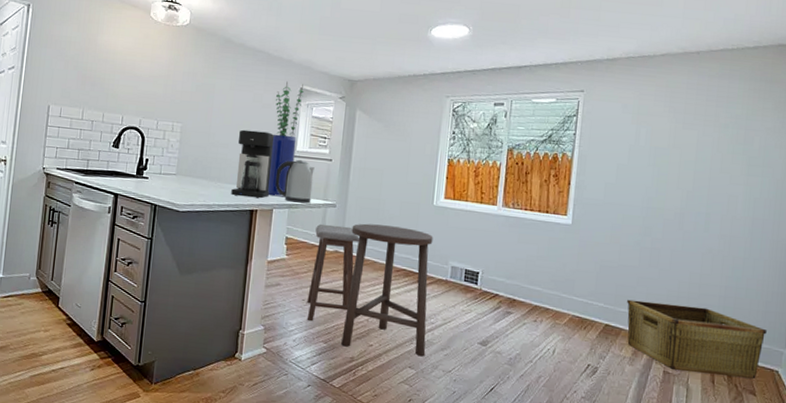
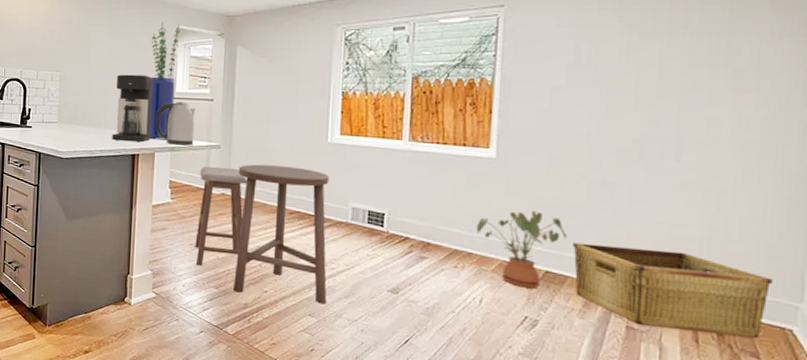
house plant: none [553,272,623,340] -> present [476,211,567,289]

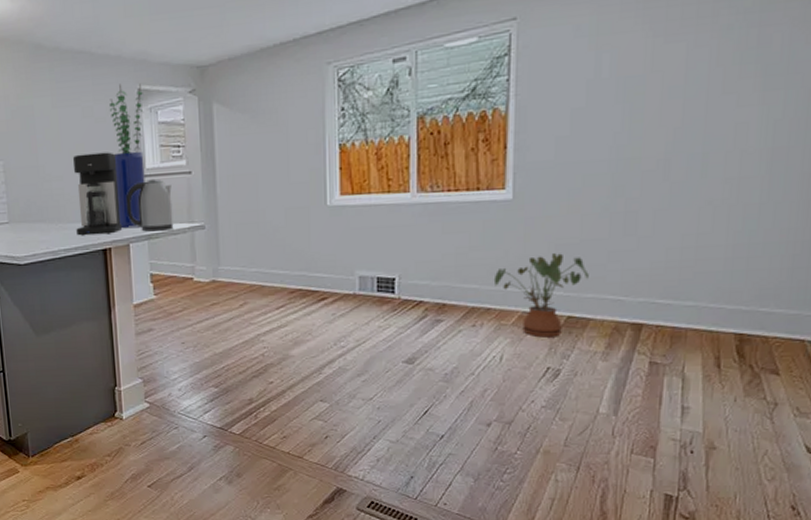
bar stool: present [195,166,247,267] -> none [184,249,240,366]
bar stool: present [233,164,329,304] -> none [228,239,339,388]
hamper: present [573,242,773,338] -> none [595,276,795,358]

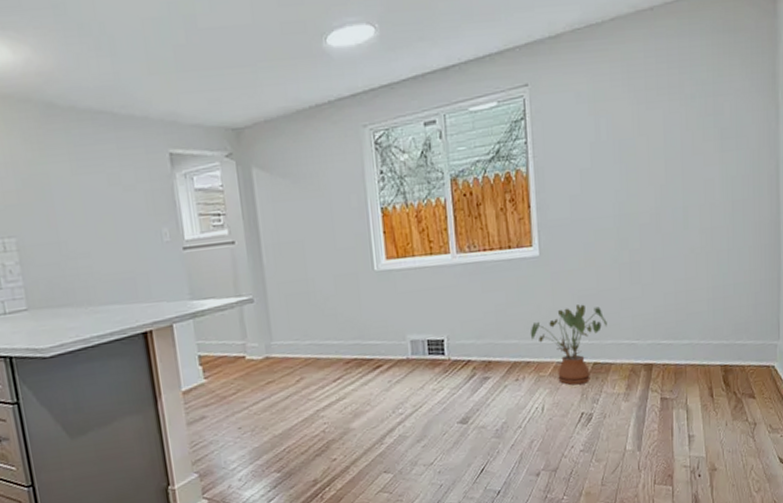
coffee maker: present [73,152,122,236] -> none [101,223,163,320]
vase: present [109,83,145,228] -> none [138,147,185,307]
kettle: present [125,179,174,232] -> none [164,251,220,310]

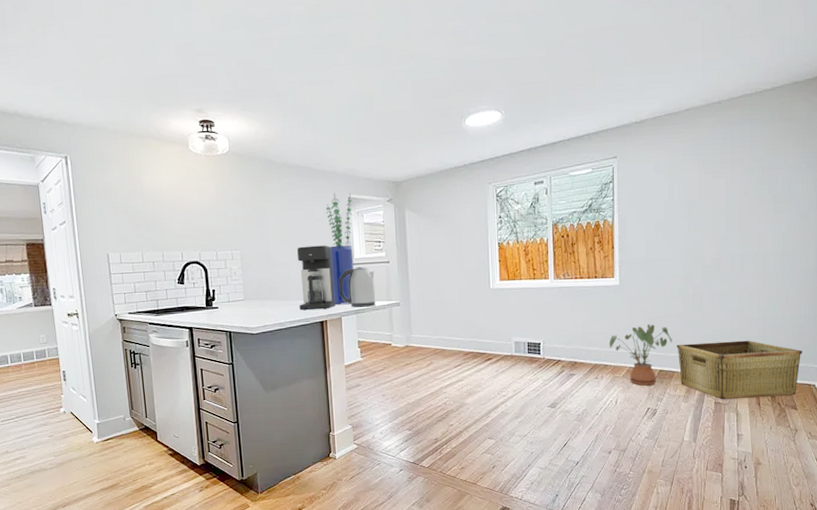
coffee maker: none [101,223,163,320] -> present [297,245,335,311]
vase: none [138,147,185,307] -> present [326,193,354,304]
kettle: none [164,251,220,310] -> present [338,266,376,308]
hamper: none [613,316,759,394] -> present [677,340,802,399]

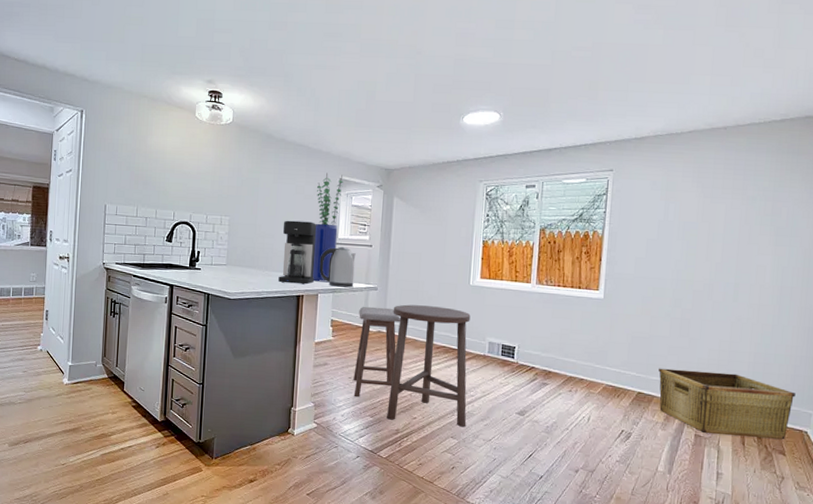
bar stool: none [384,321,427,414] -> present [353,306,401,398]
bar stool: none [418,313,502,430] -> present [387,304,471,427]
house plant: present [609,324,672,386] -> none [586,343,654,407]

